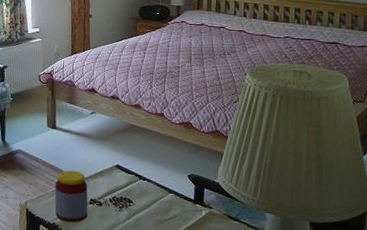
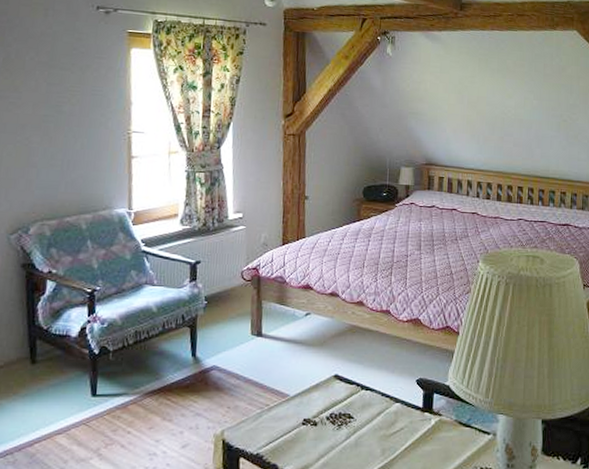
jar: present [54,170,88,223] -> none [259,385,301,450]

